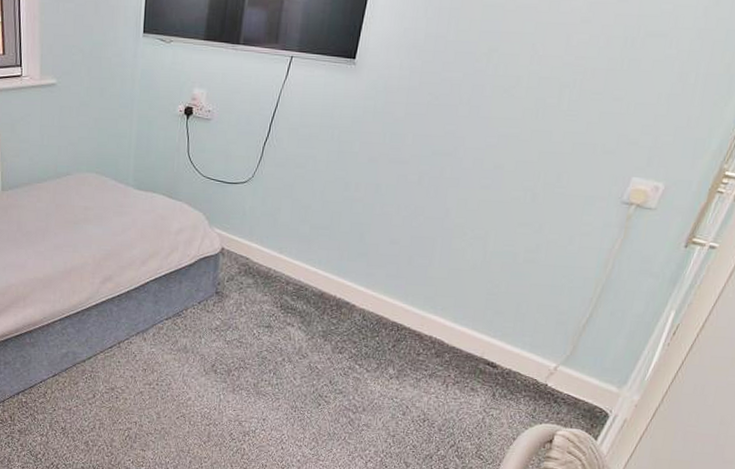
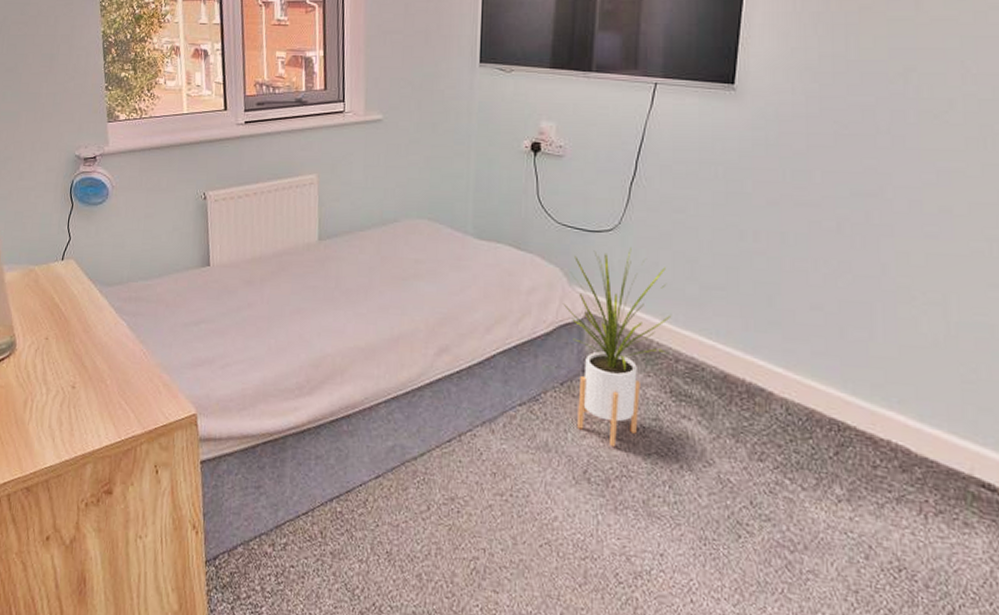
house plant: none [203,197,287,347] -> present [563,248,672,446]

